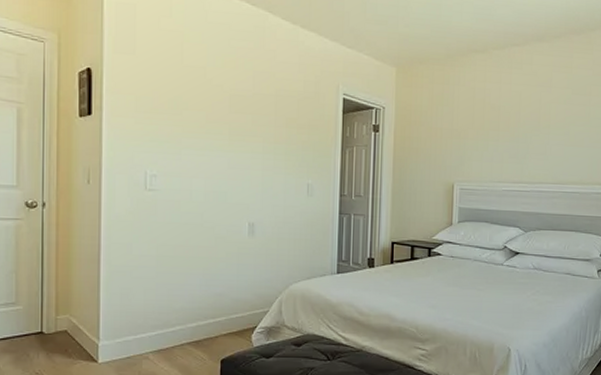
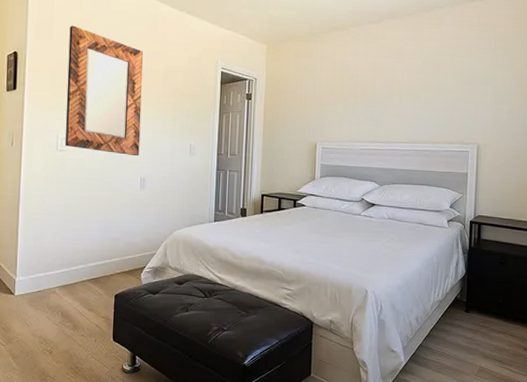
home mirror: none [155,37,249,196] -> present [65,25,143,156]

